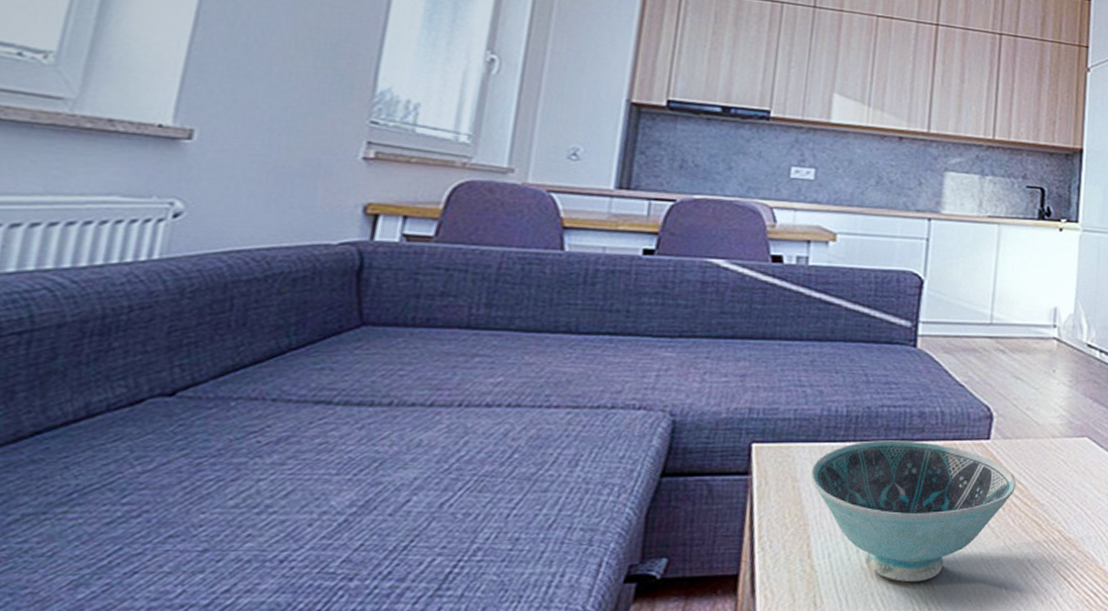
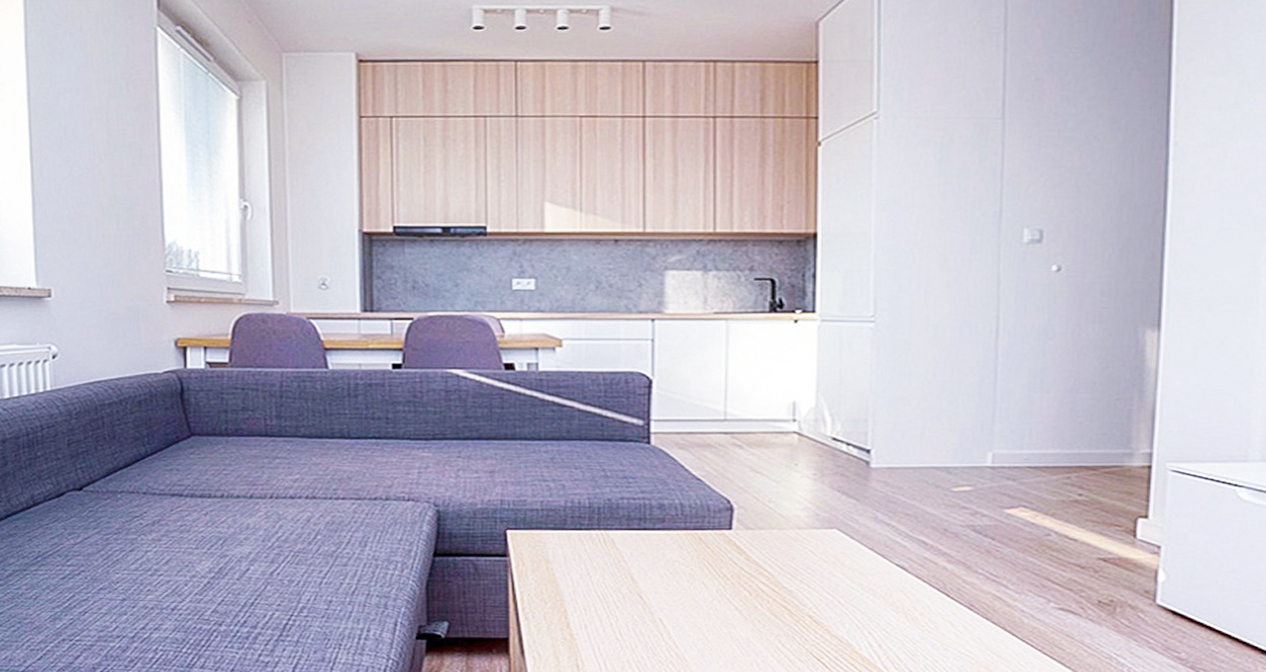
bowl: present [809,440,1017,583] -> none [561,529,762,654]

